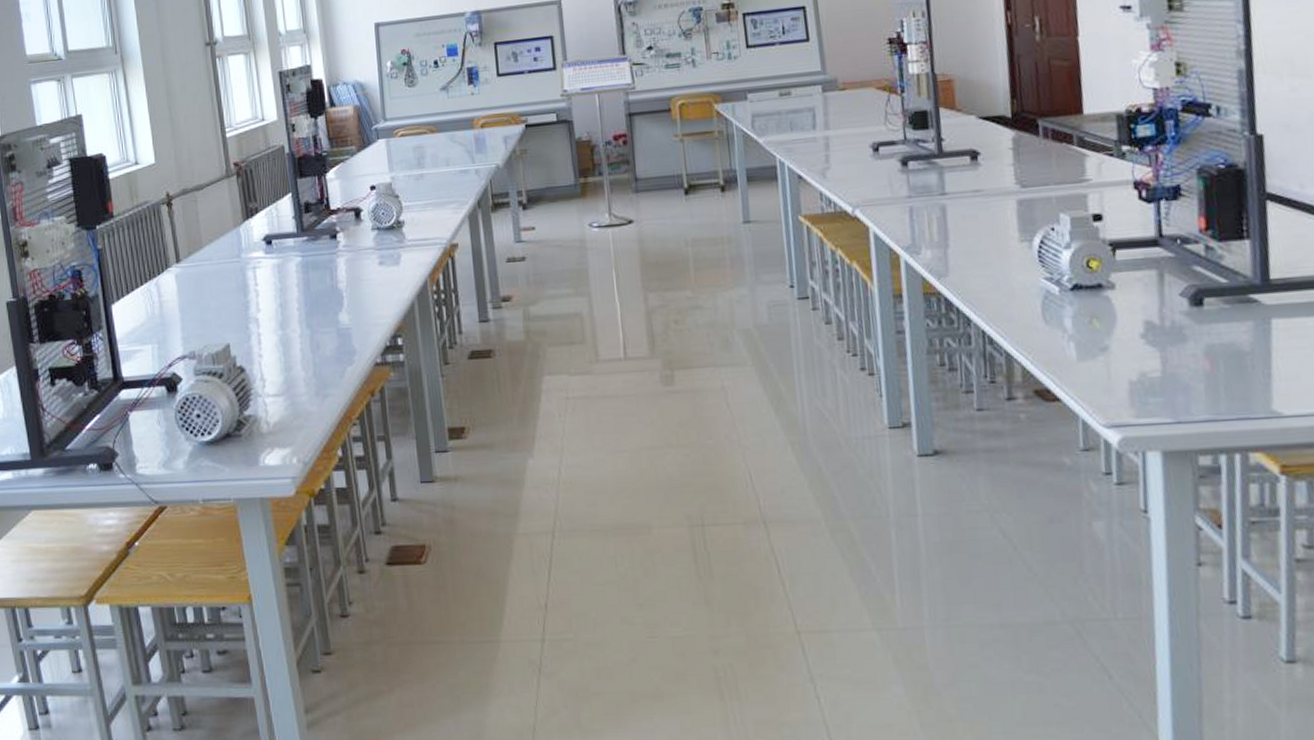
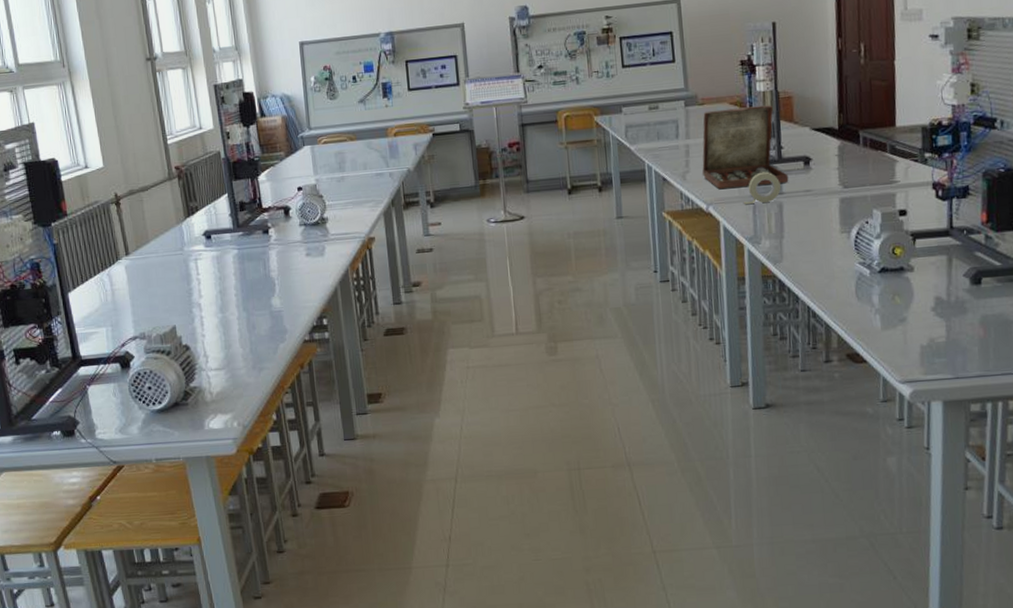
tool set: none [845,89,953,190] -> present [702,105,789,190]
adhesive tape: none [896,168,943,207] -> present [743,171,781,204]

